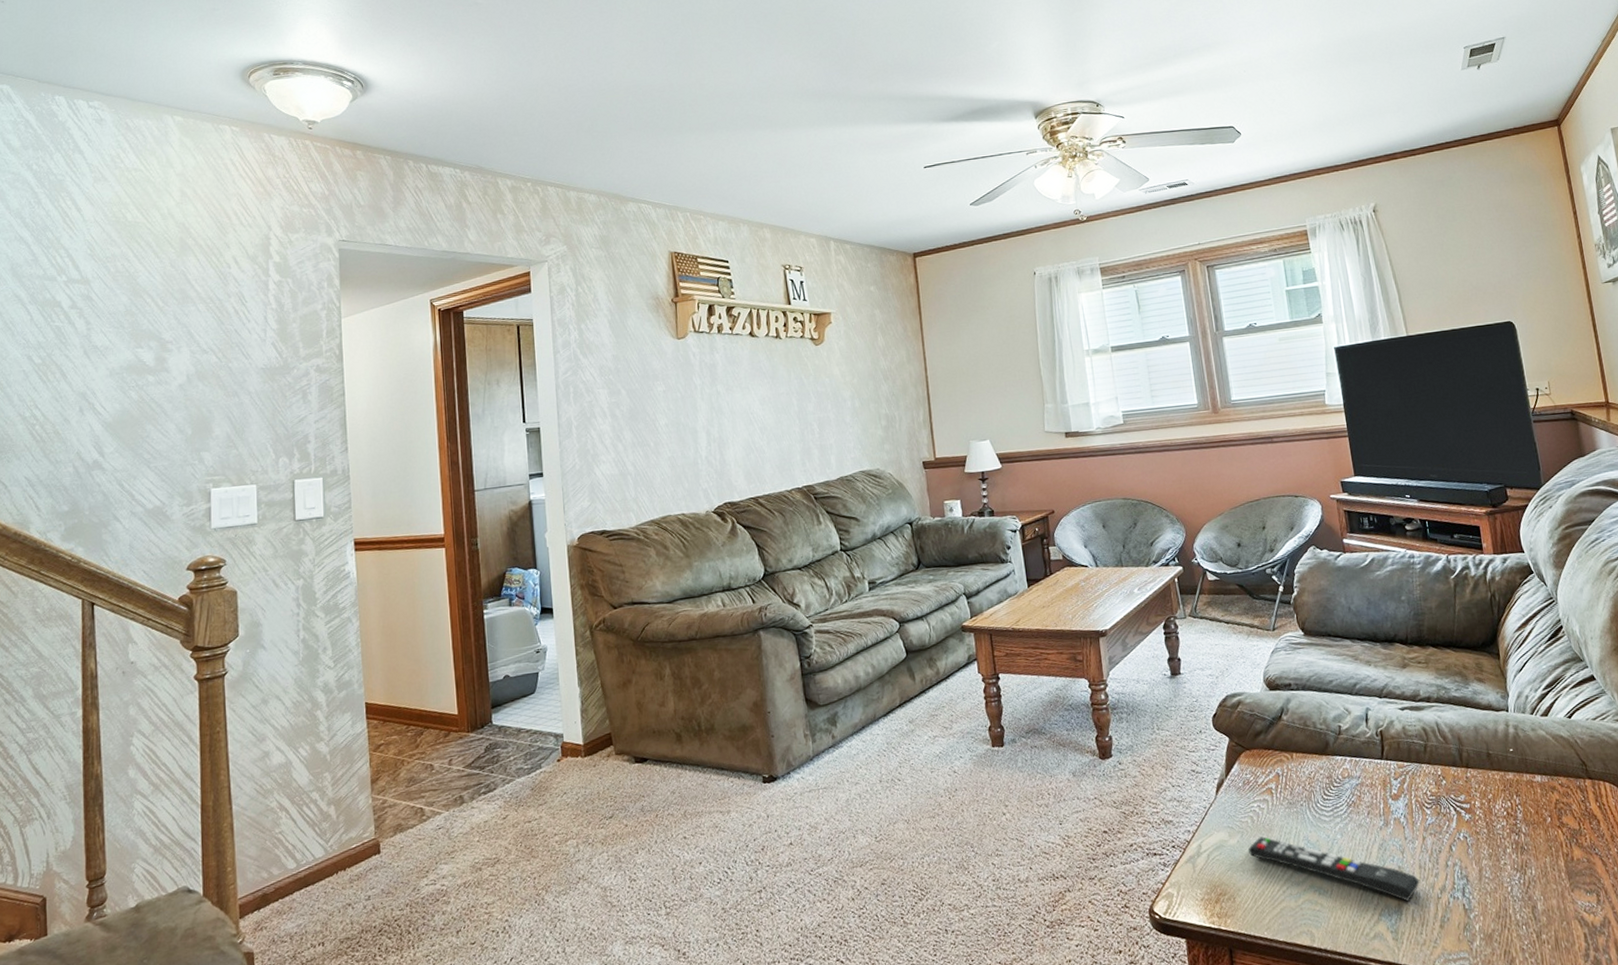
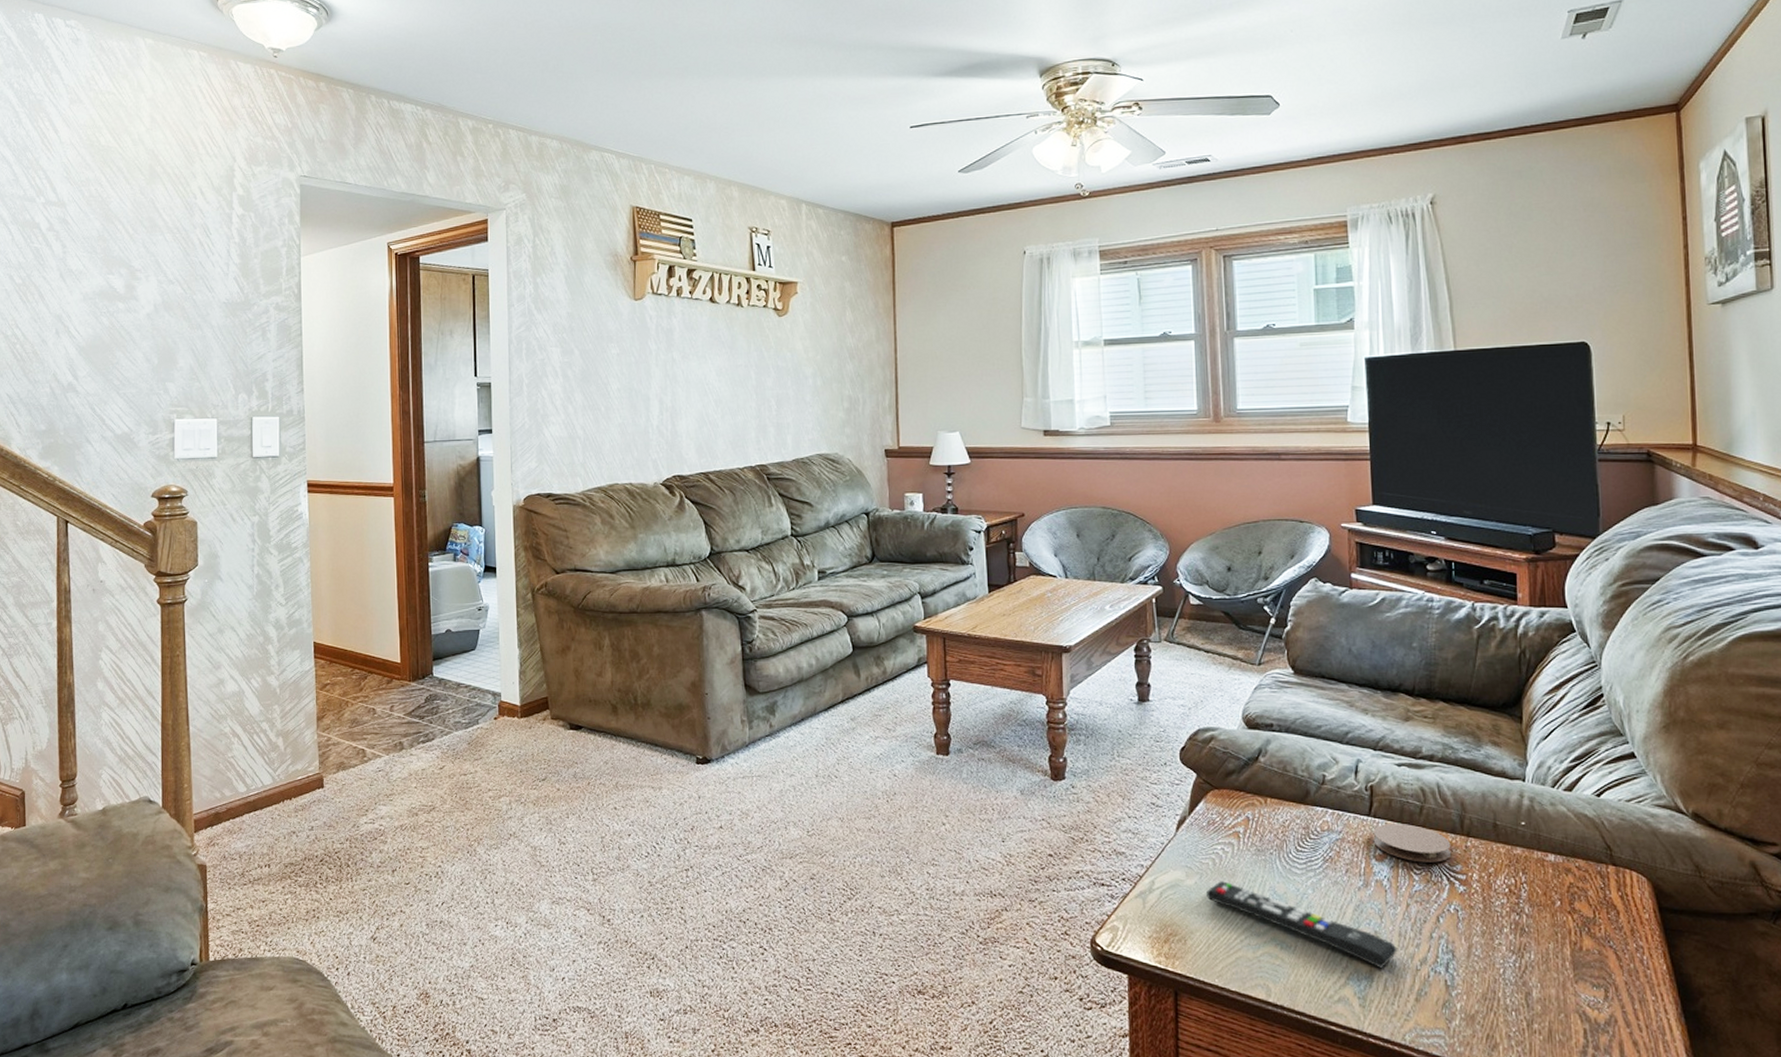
coaster: none [1387,762,1455,797] -> present [1373,824,1452,863]

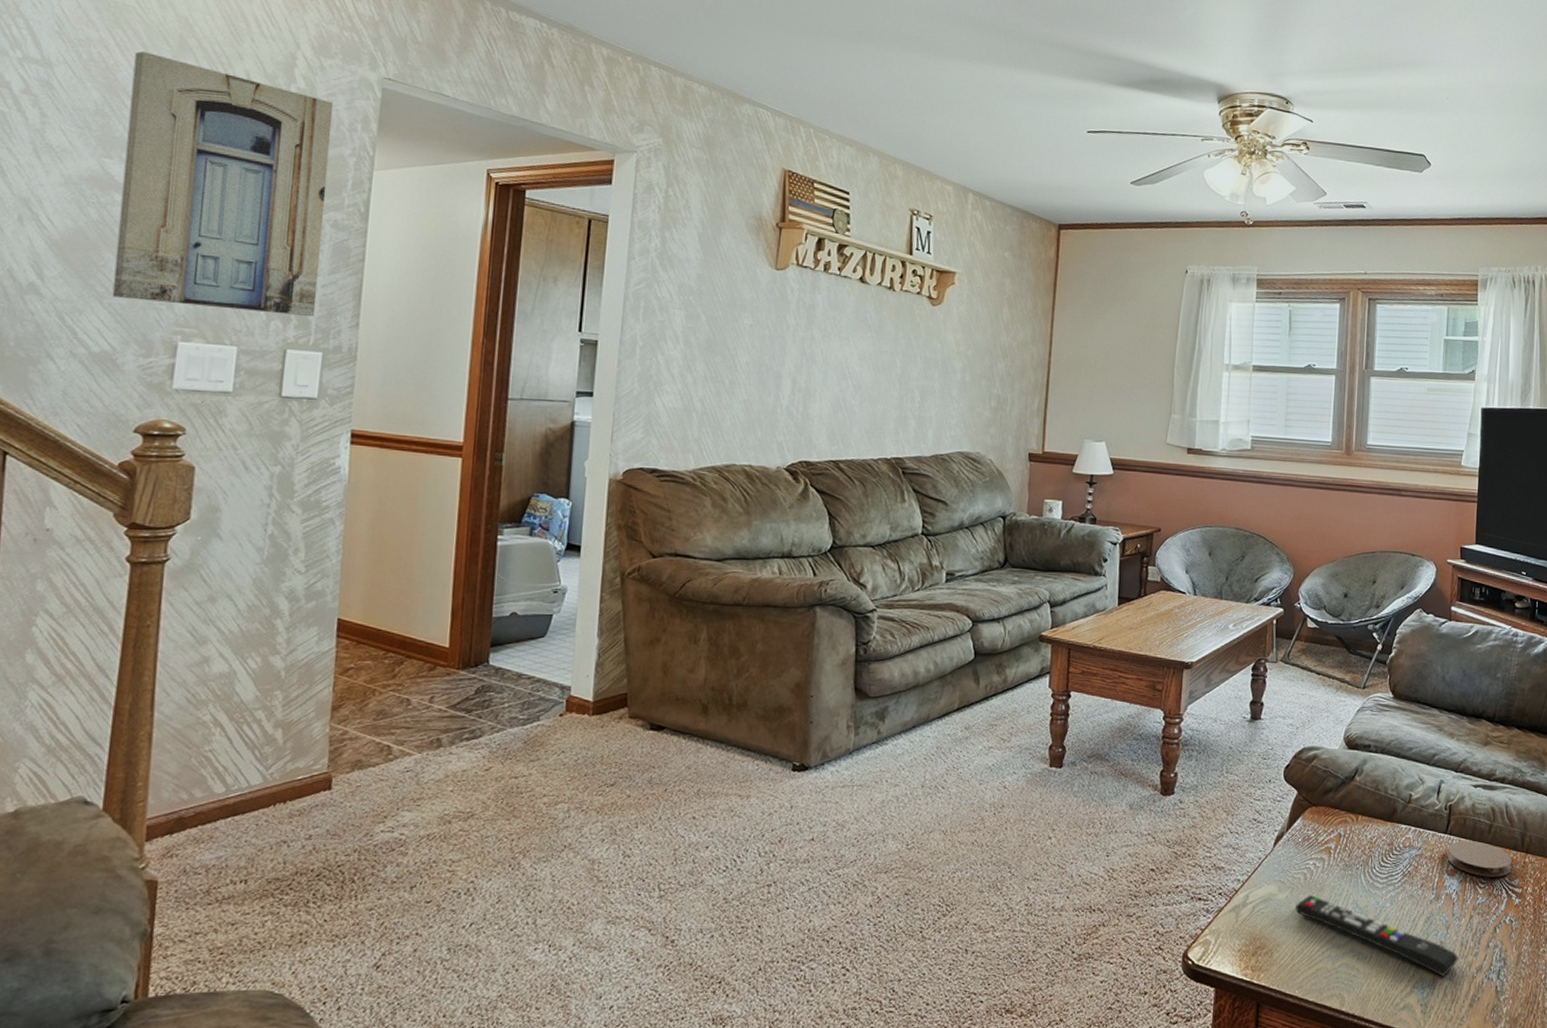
wall art: none [120,182,270,388] -> present [112,51,334,316]

